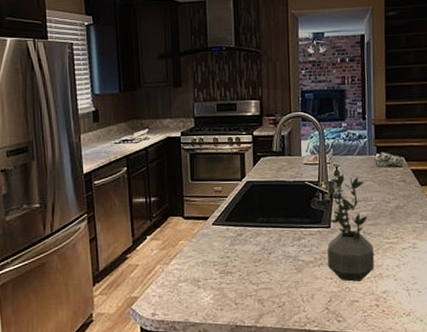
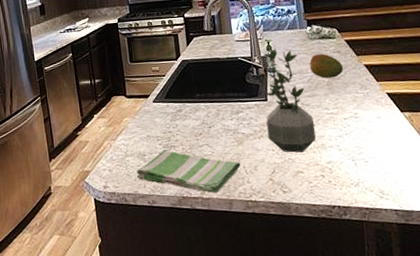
dish towel: none [189,275,298,322] -> present [137,149,241,193]
fruit: none [375,182,407,207] -> present [309,53,343,79]

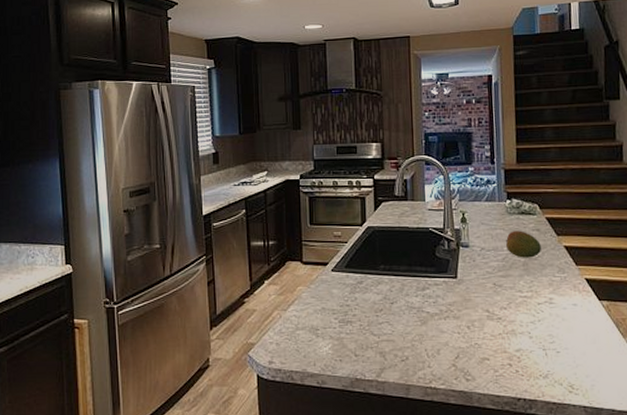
dish towel: present [137,149,241,193] -> none [307,325,422,376]
potted plant: present [262,48,316,153] -> none [454,221,507,337]

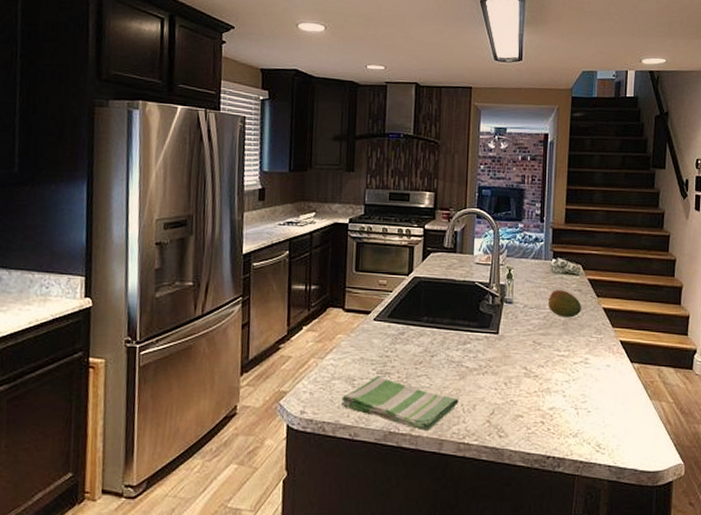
dish towel: none [307,325,422,376] -> present [341,376,459,431]

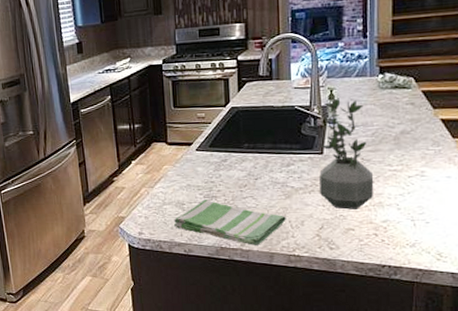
potted plant: none [493,278,544,395] -> present [319,98,374,210]
fruit: present [548,290,581,318] -> none [377,105,415,133]

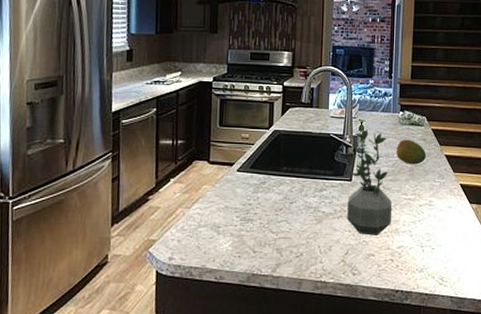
dish towel: present [174,199,286,245] -> none [208,223,316,271]
fruit: none [377,105,415,133] -> present [397,139,426,165]

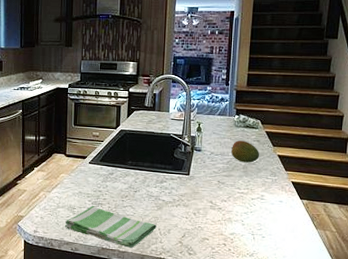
dish towel: none [208,223,316,271] -> present [65,206,157,248]
potted plant: present [347,129,392,235] -> none [185,130,226,223]

